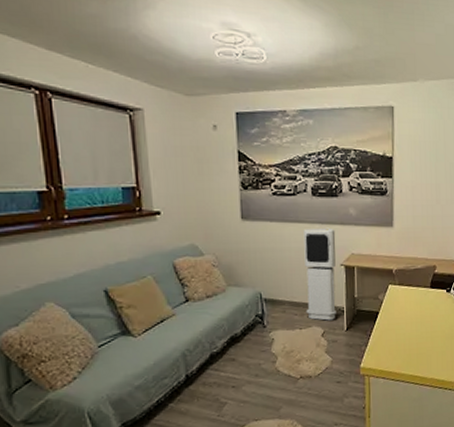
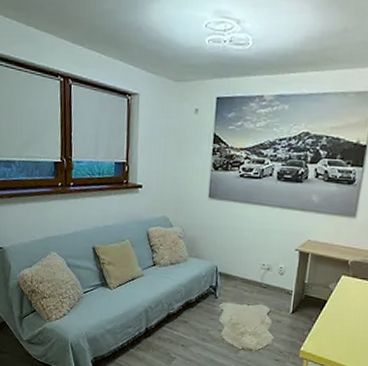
air purifier: present [303,227,336,321] -> none [255,212,295,302]

